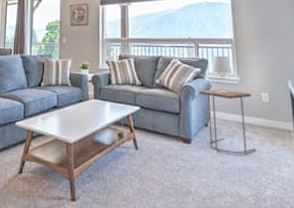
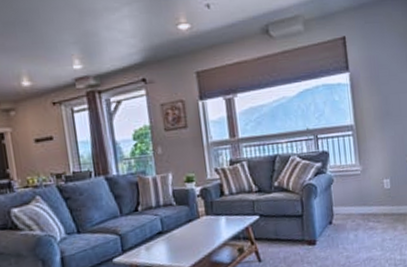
side table: present [198,88,257,154] -> none [320,181,380,247]
table lamp: present [211,56,233,94] -> none [333,145,355,187]

